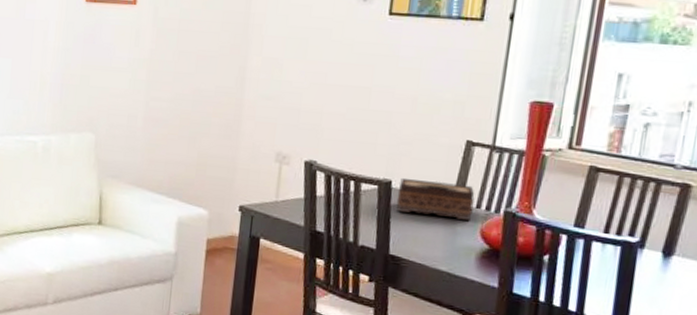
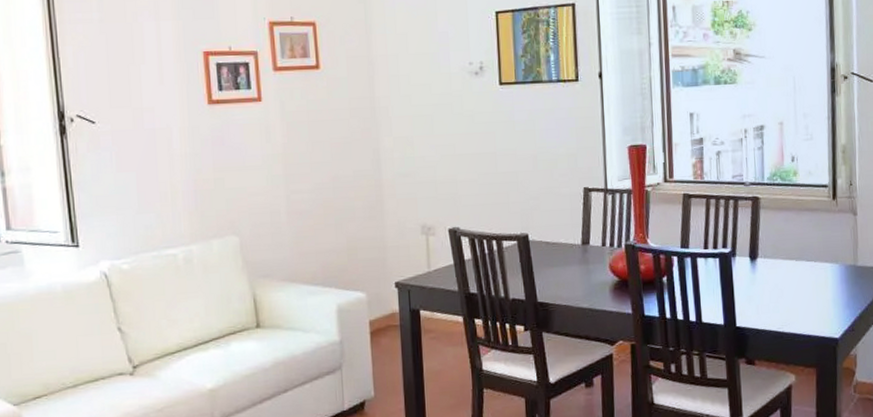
tissue box: present [396,177,476,220] -> none [535,227,601,261]

